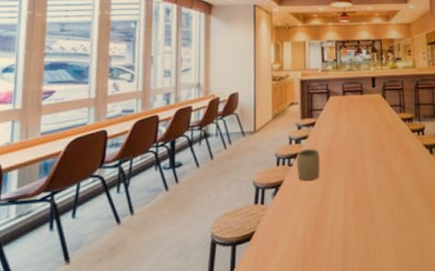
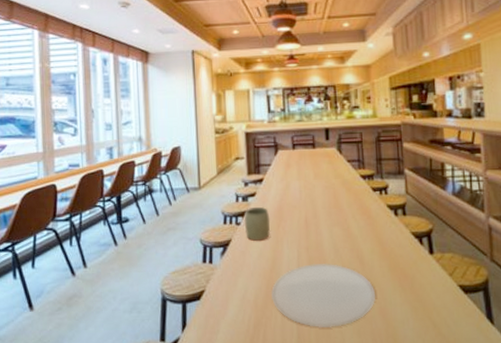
plate: none [320,199,414,262] -> present [271,264,376,329]

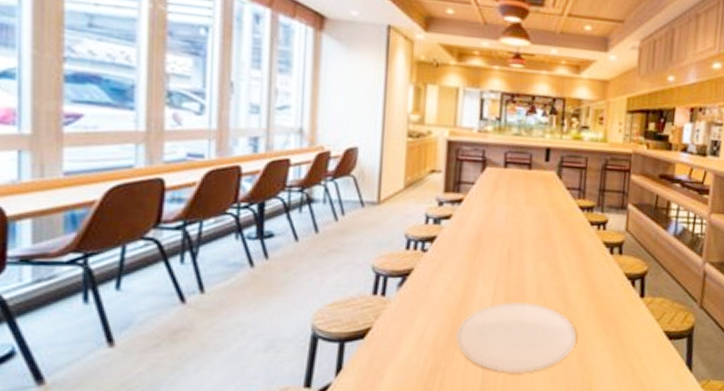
mug: present [243,206,271,242] -> none [433,231,466,273]

